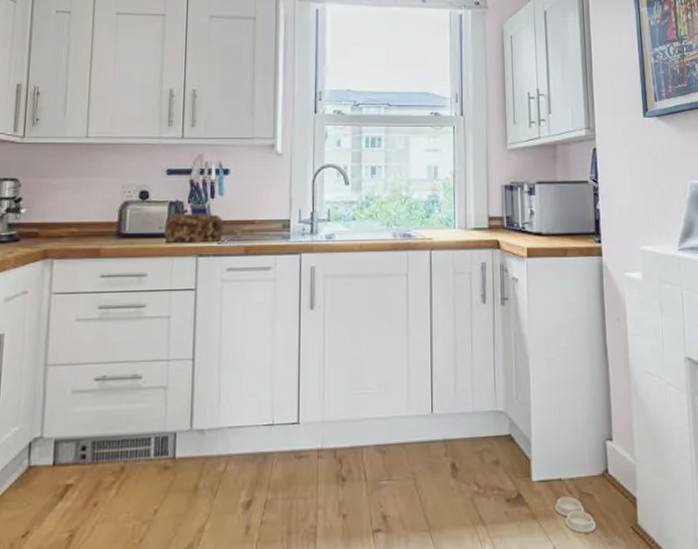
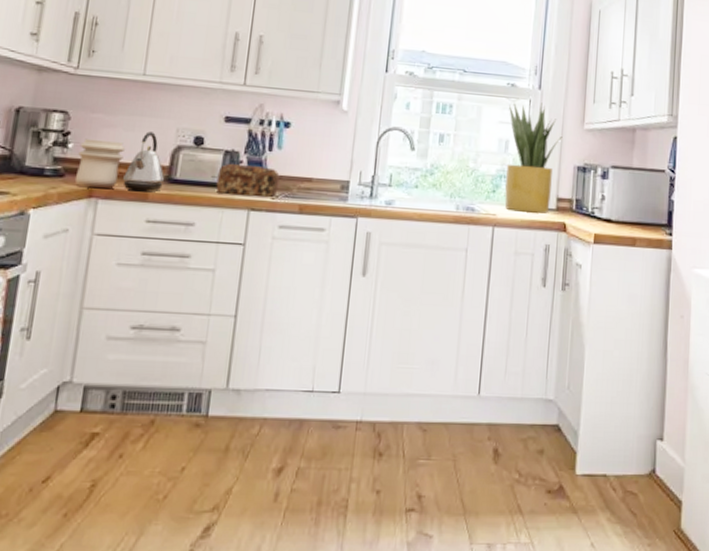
jar: none [29,202,76,250] -> present [74,138,126,190]
kettle: none [75,190,115,249] -> present [122,131,165,192]
planter: none [435,128,488,234] -> present [504,103,563,214]
pet bowl: present [555,496,596,534] -> none [596,493,637,533]

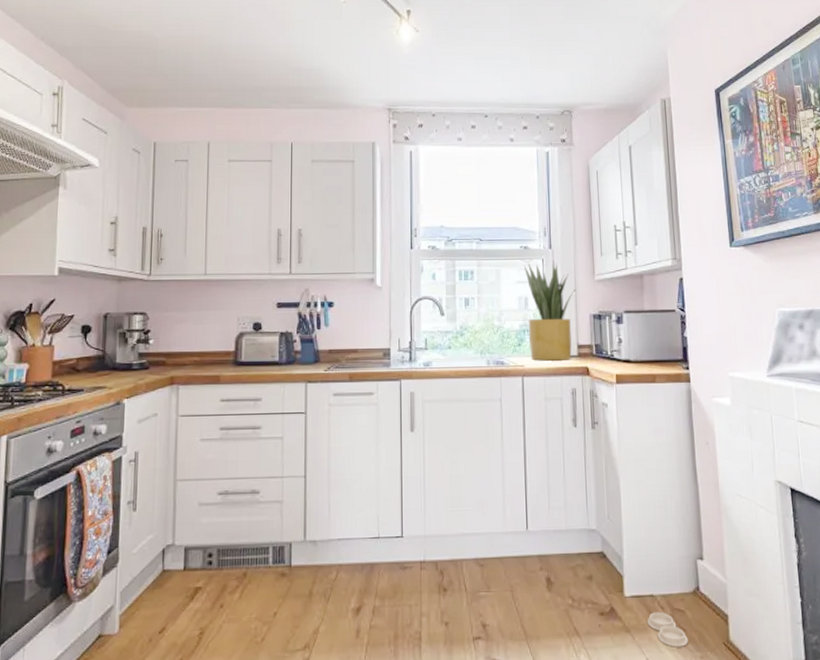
jar: present [74,138,126,190] -> none [158,334,197,377]
kettle: present [122,131,165,192] -> none [198,323,233,376]
bread loaf: present [216,163,280,198] -> none [276,342,329,371]
pet bowl: none [596,493,637,533] -> present [647,612,688,648]

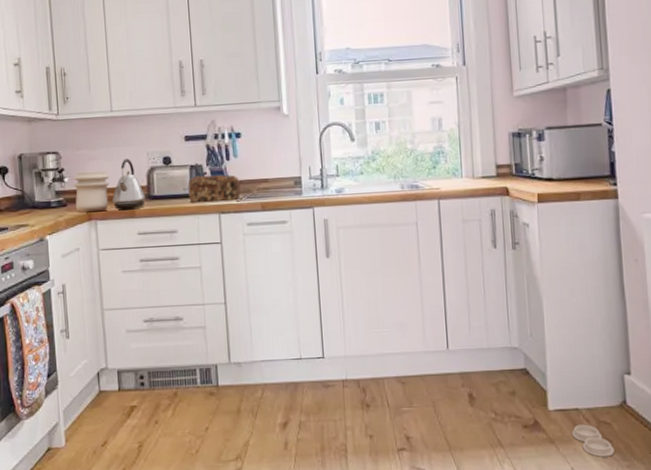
jar: none [158,334,197,377] -> present [73,171,110,213]
kettle: none [198,323,233,376] -> present [113,158,146,211]
bread loaf: none [276,342,329,371] -> present [187,174,241,204]
planter: present [524,260,576,361] -> none [437,78,493,183]

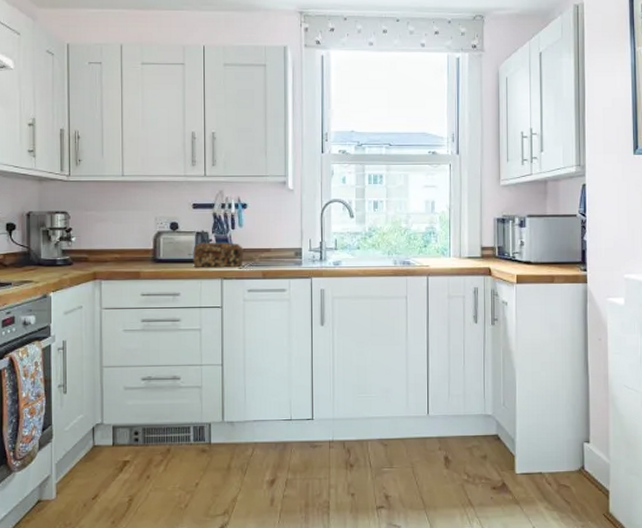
jar: present [73,171,110,213] -> none [80,232,117,272]
kettle: present [113,158,146,211] -> none [119,222,152,272]
pet bowl: present [572,424,614,457] -> none [535,487,571,518]

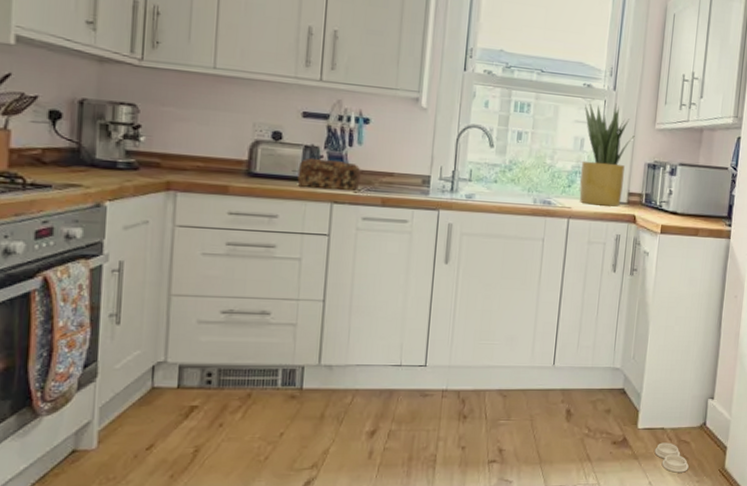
planter: none [432,166,482,262] -> present [579,103,635,207]
pet bowl: none [535,487,571,518] -> present [655,442,689,473]

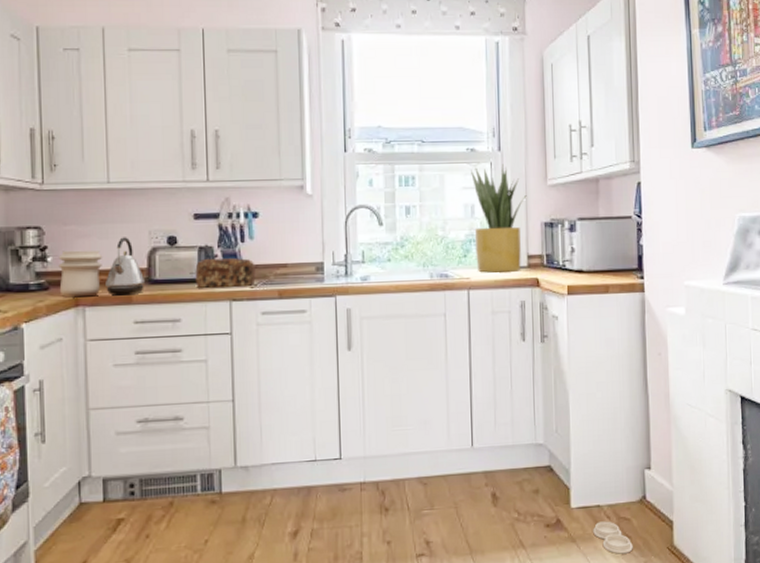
jar: none [150,132,202,183] -> present [58,250,103,298]
kettle: none [201,126,245,186] -> present [105,237,146,296]

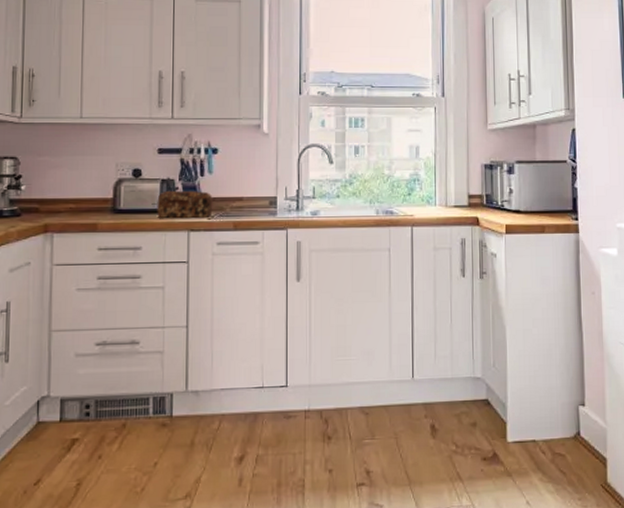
jar: present [58,250,103,298] -> none [30,180,73,224]
kettle: present [105,237,146,296] -> none [73,168,111,223]
planter: present [471,164,527,273] -> none [416,109,468,211]
pet bowl: present [593,521,633,554] -> none [528,456,567,490]

